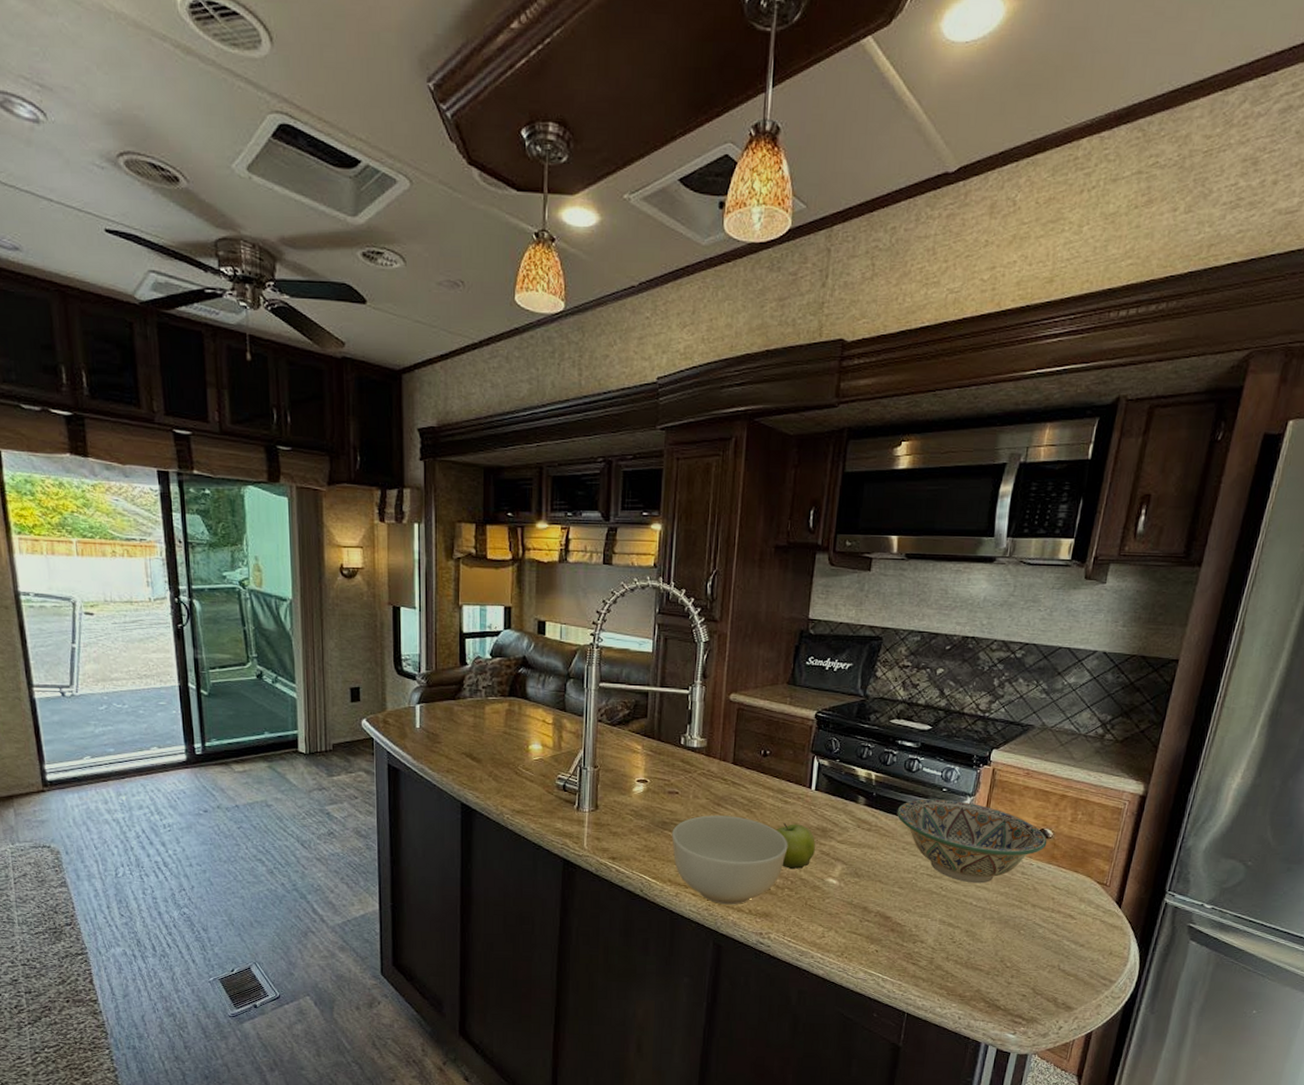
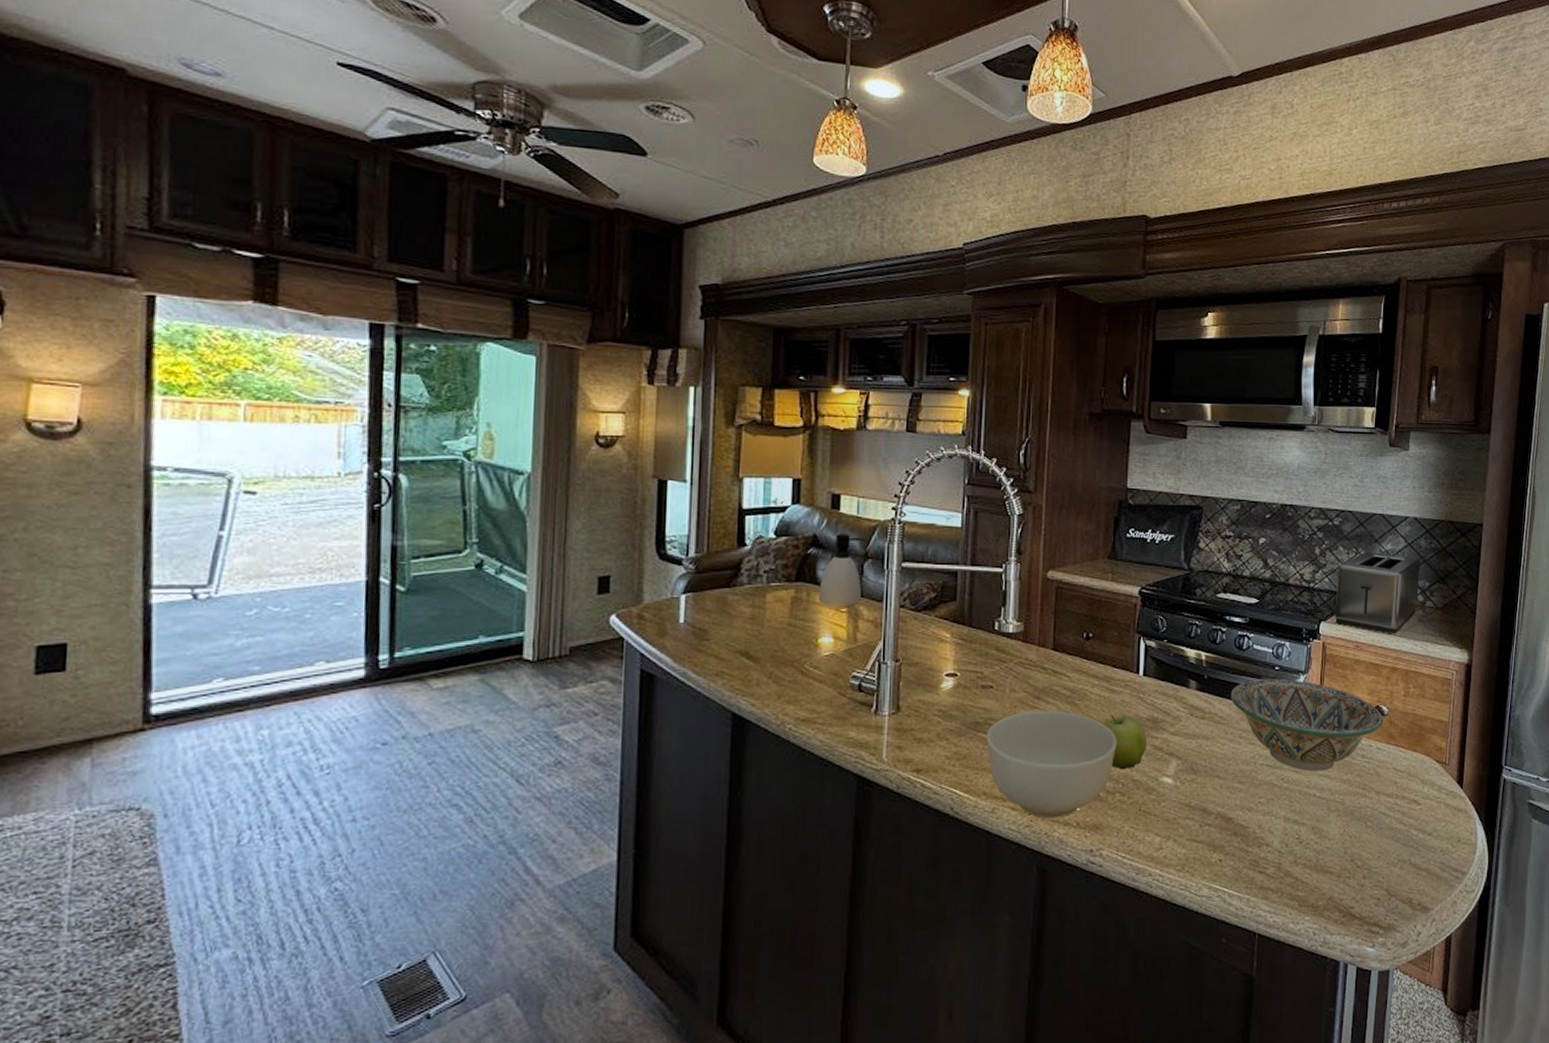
soap dispenser: none [529,655,568,722] -> present [819,532,866,610]
toaster: none [1007,684,1104,764] -> present [1333,551,1420,634]

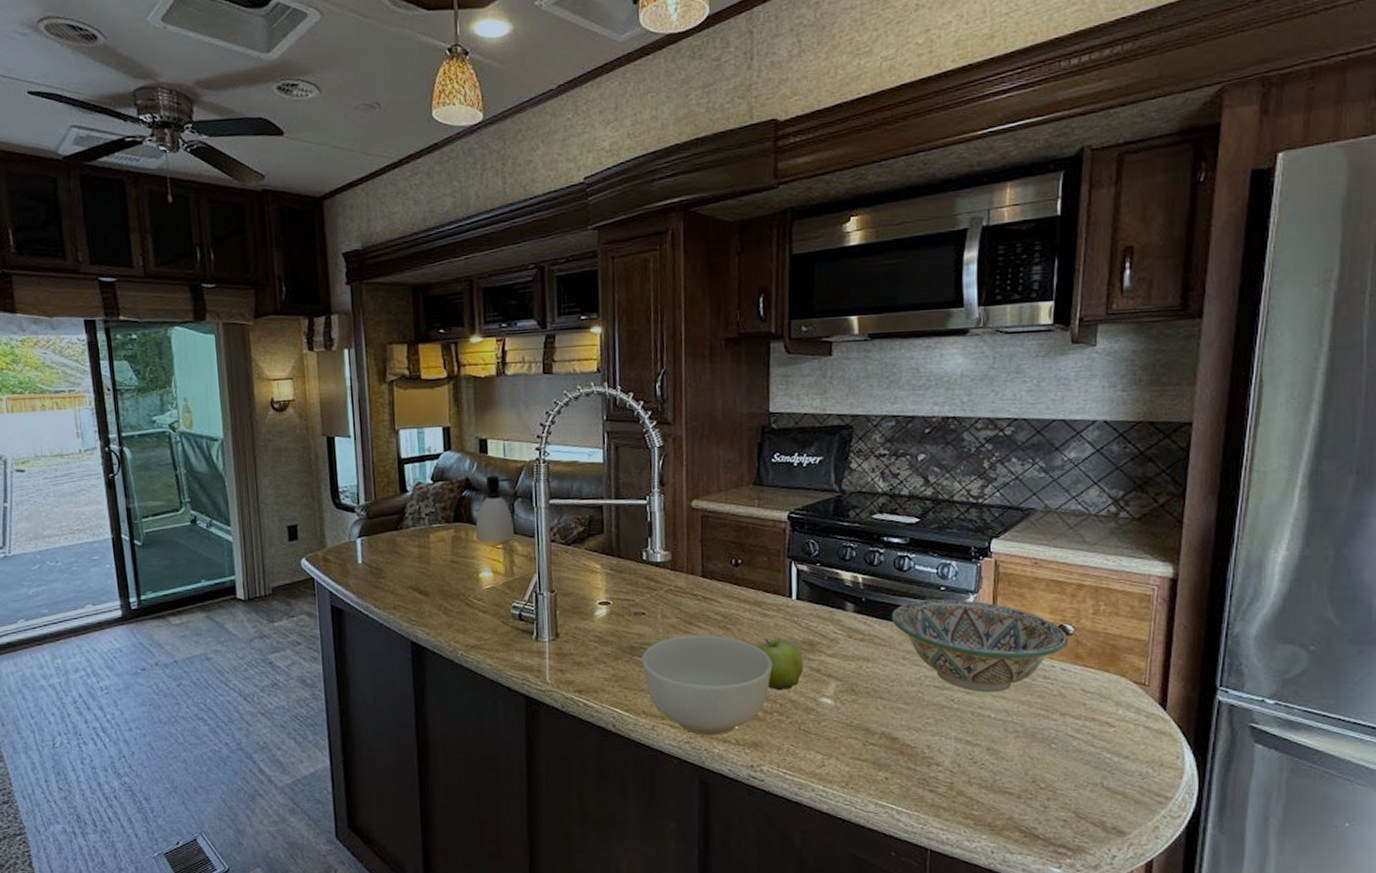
toaster: present [1333,551,1420,634] -> none [1006,461,1111,549]

